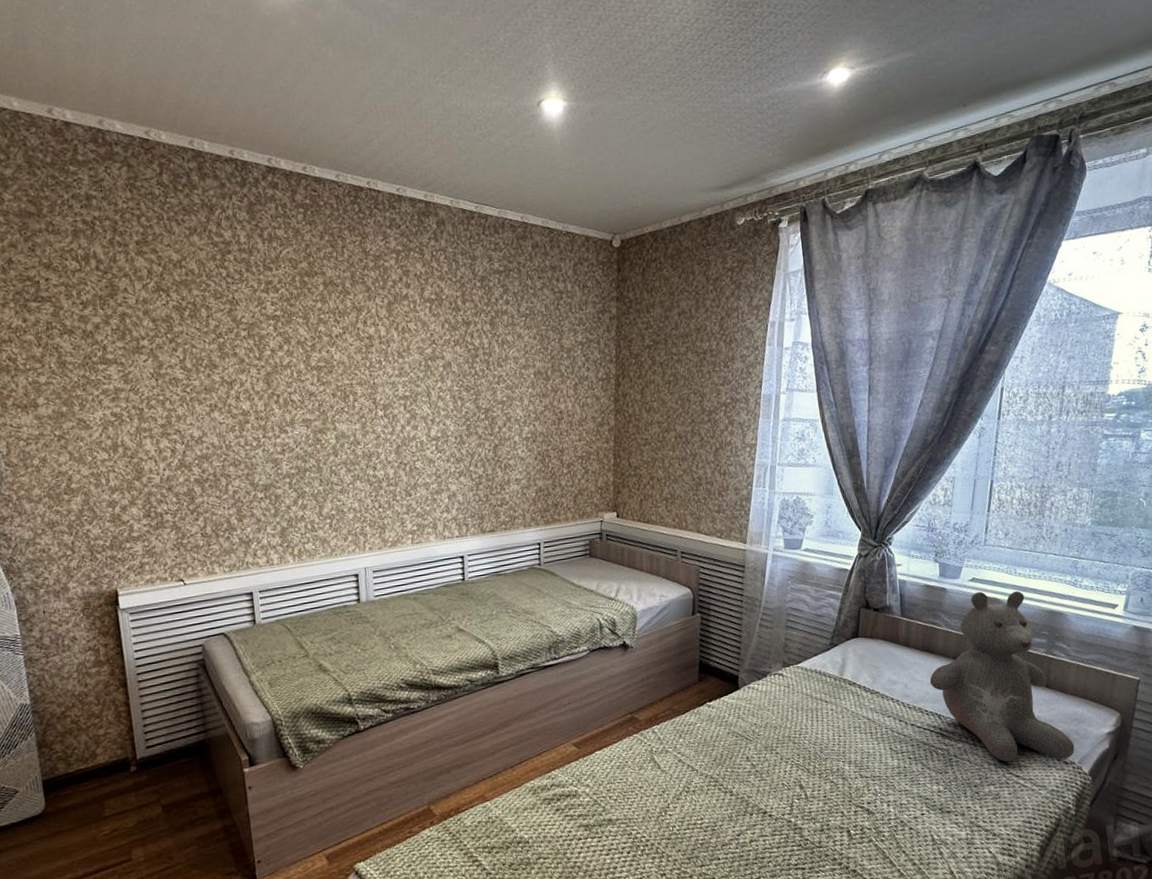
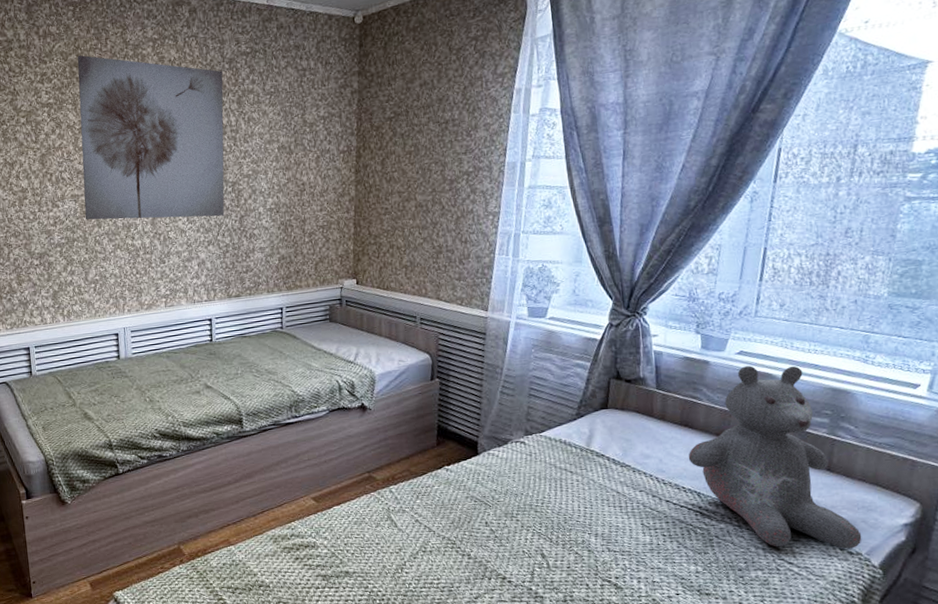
wall art: none [309,263,477,448] -> present [77,55,225,220]

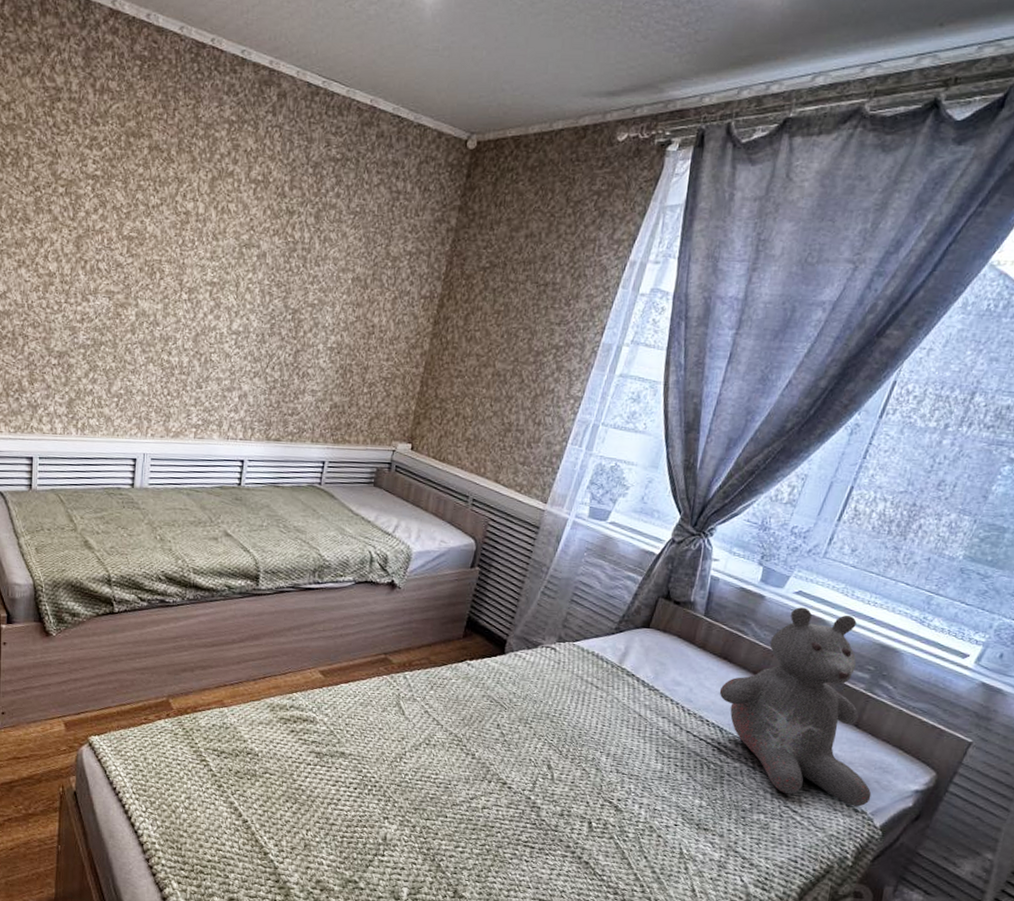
wall art: present [77,55,225,220] -> none [118,123,304,346]

